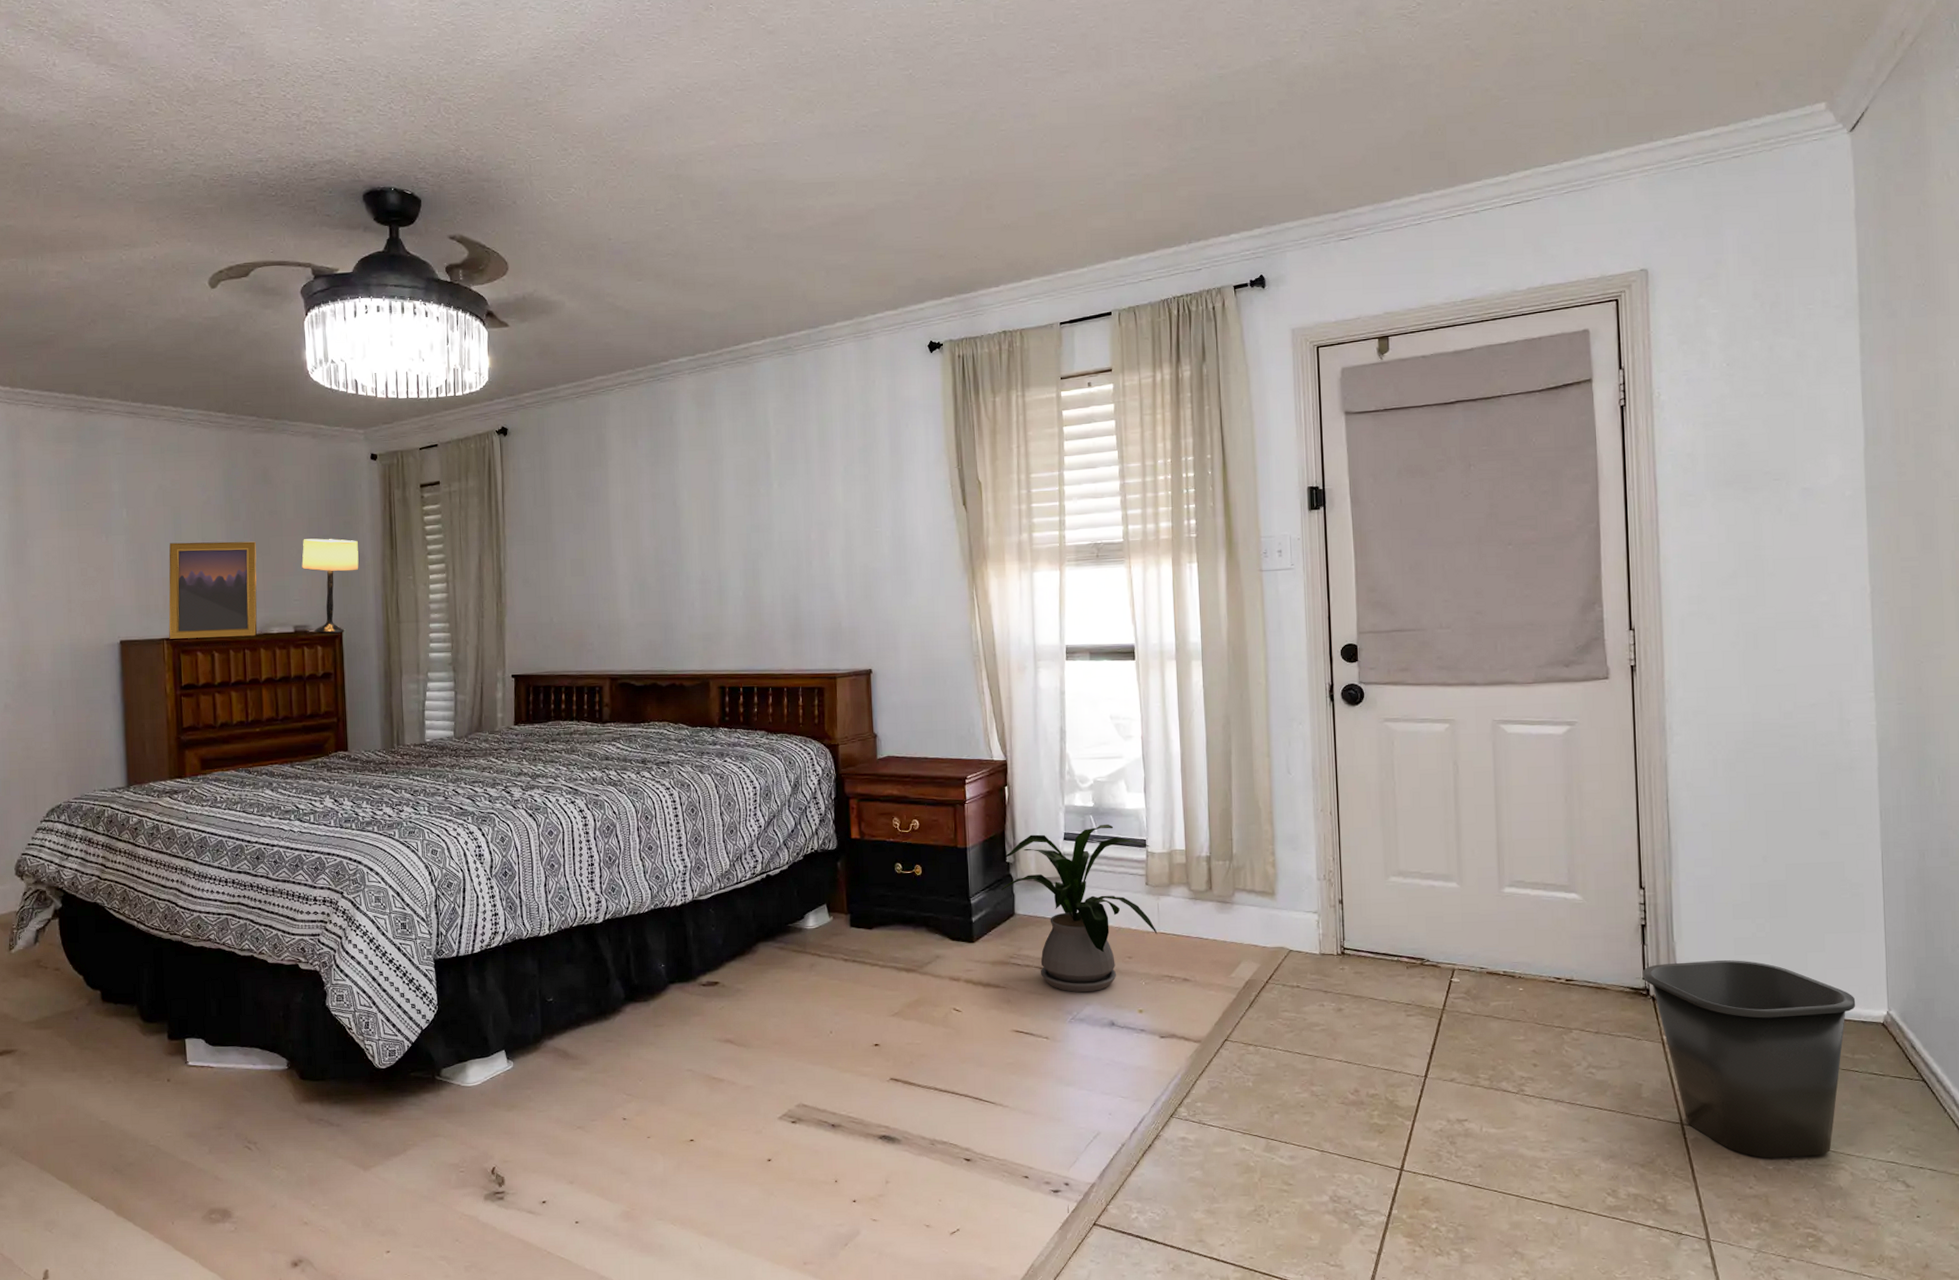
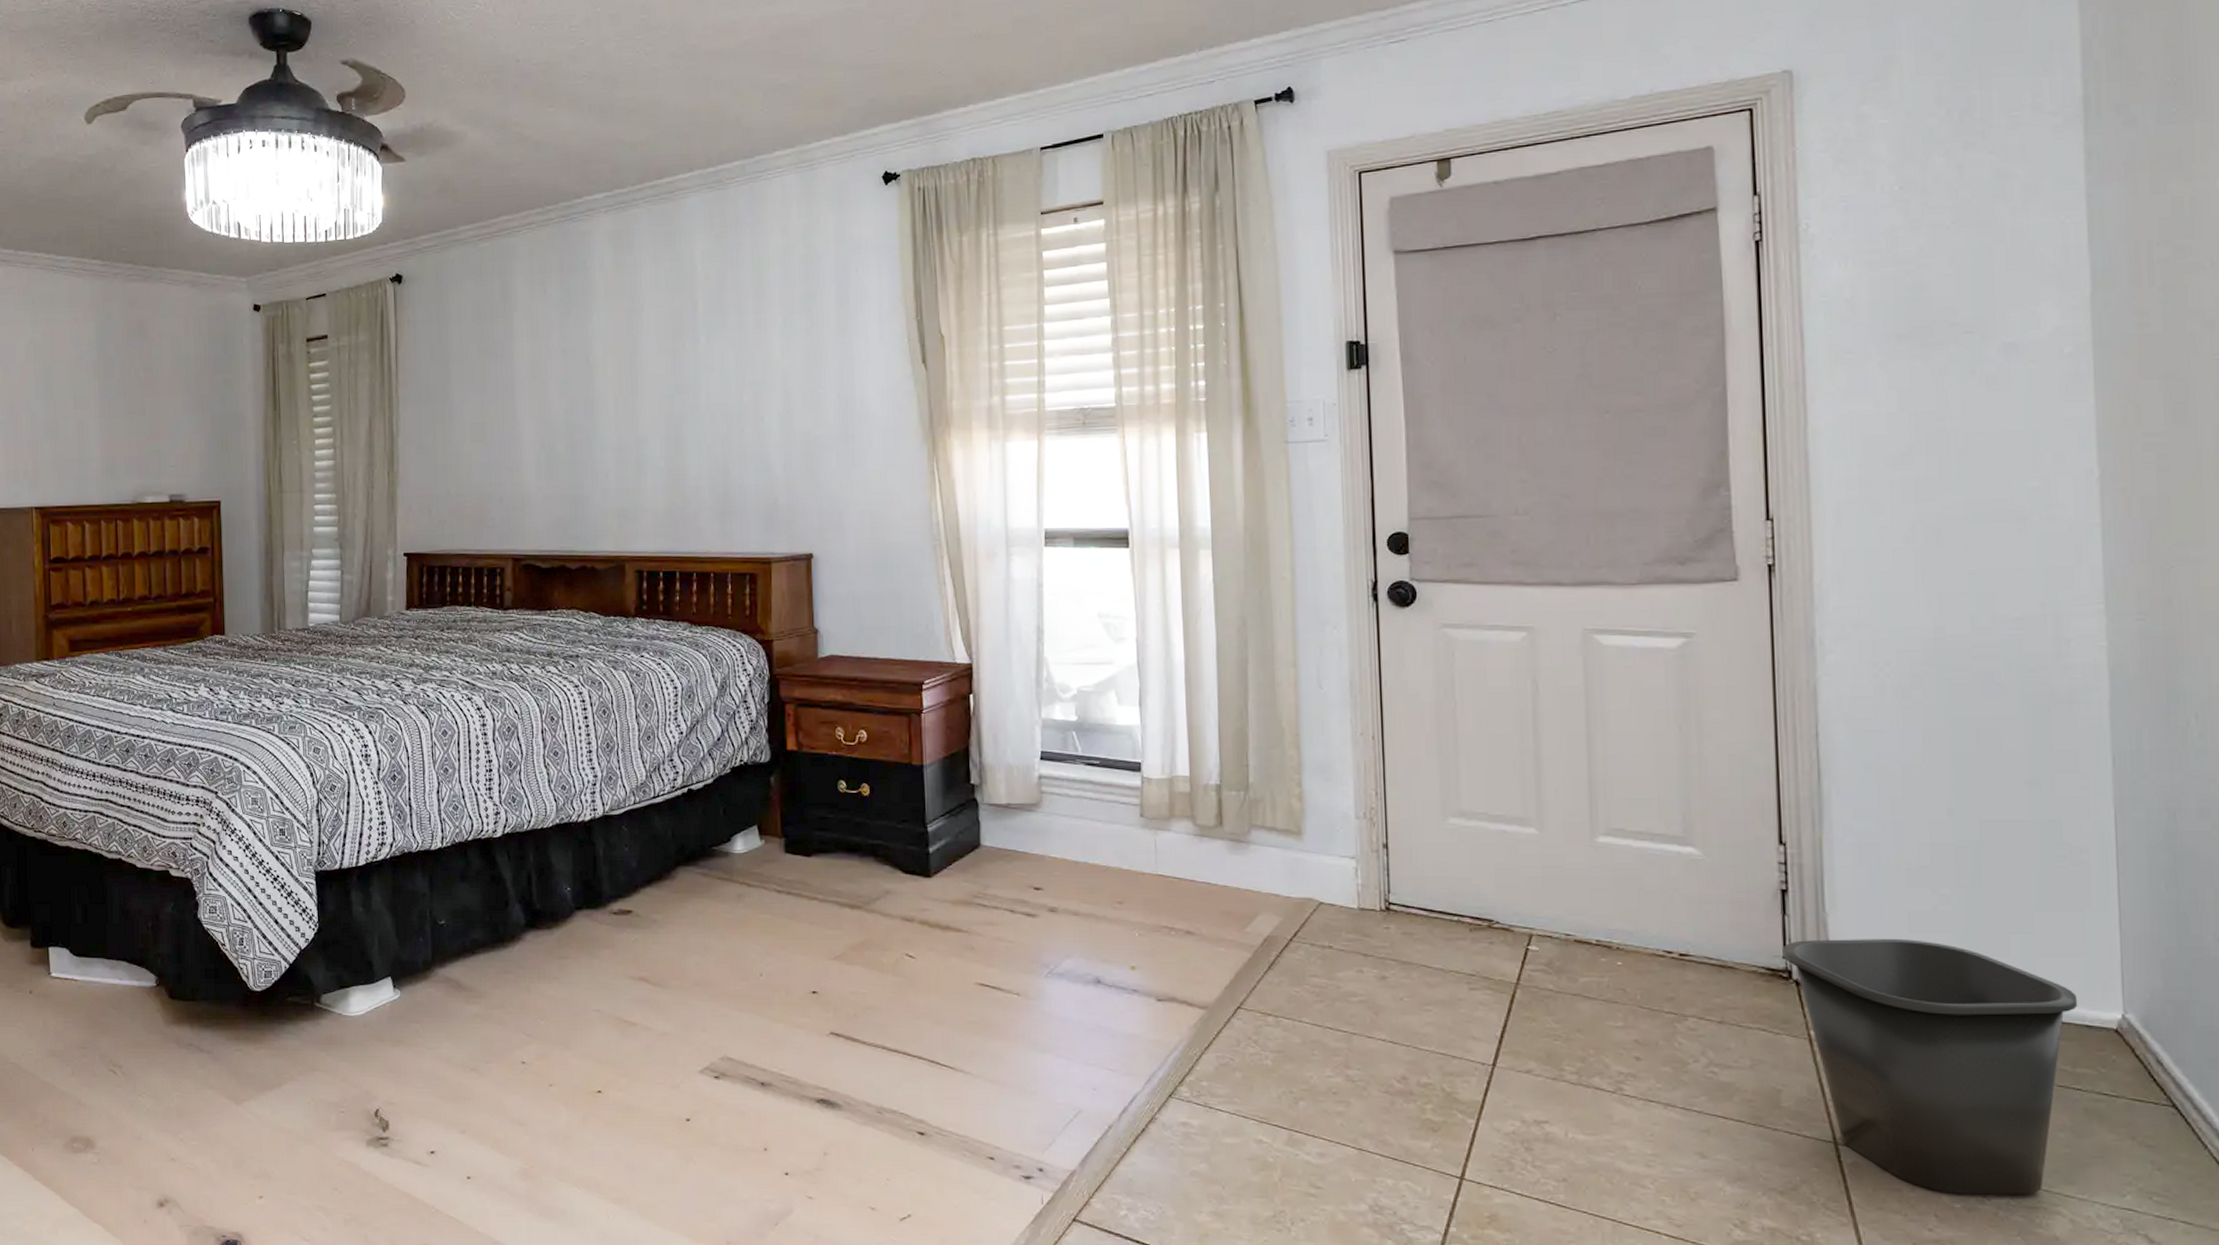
picture frame: present [168,541,258,639] -> none [38,401,131,508]
table lamp: present [302,538,359,634] -> none [178,398,239,504]
house plant: present [1000,824,1158,993] -> none [963,742,1155,942]

